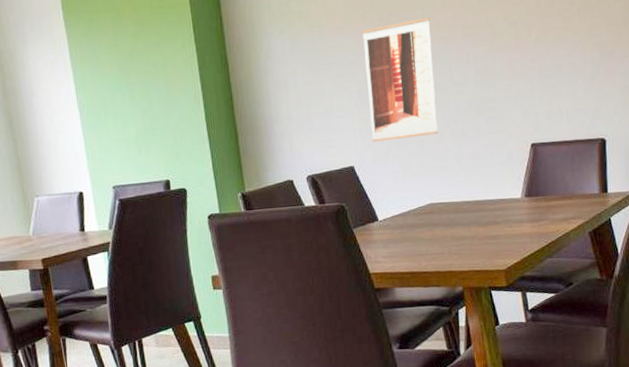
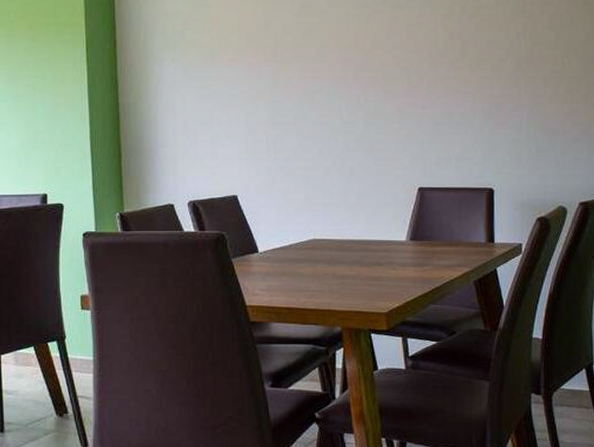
wall art: present [362,17,438,142] -> none [255,57,325,173]

